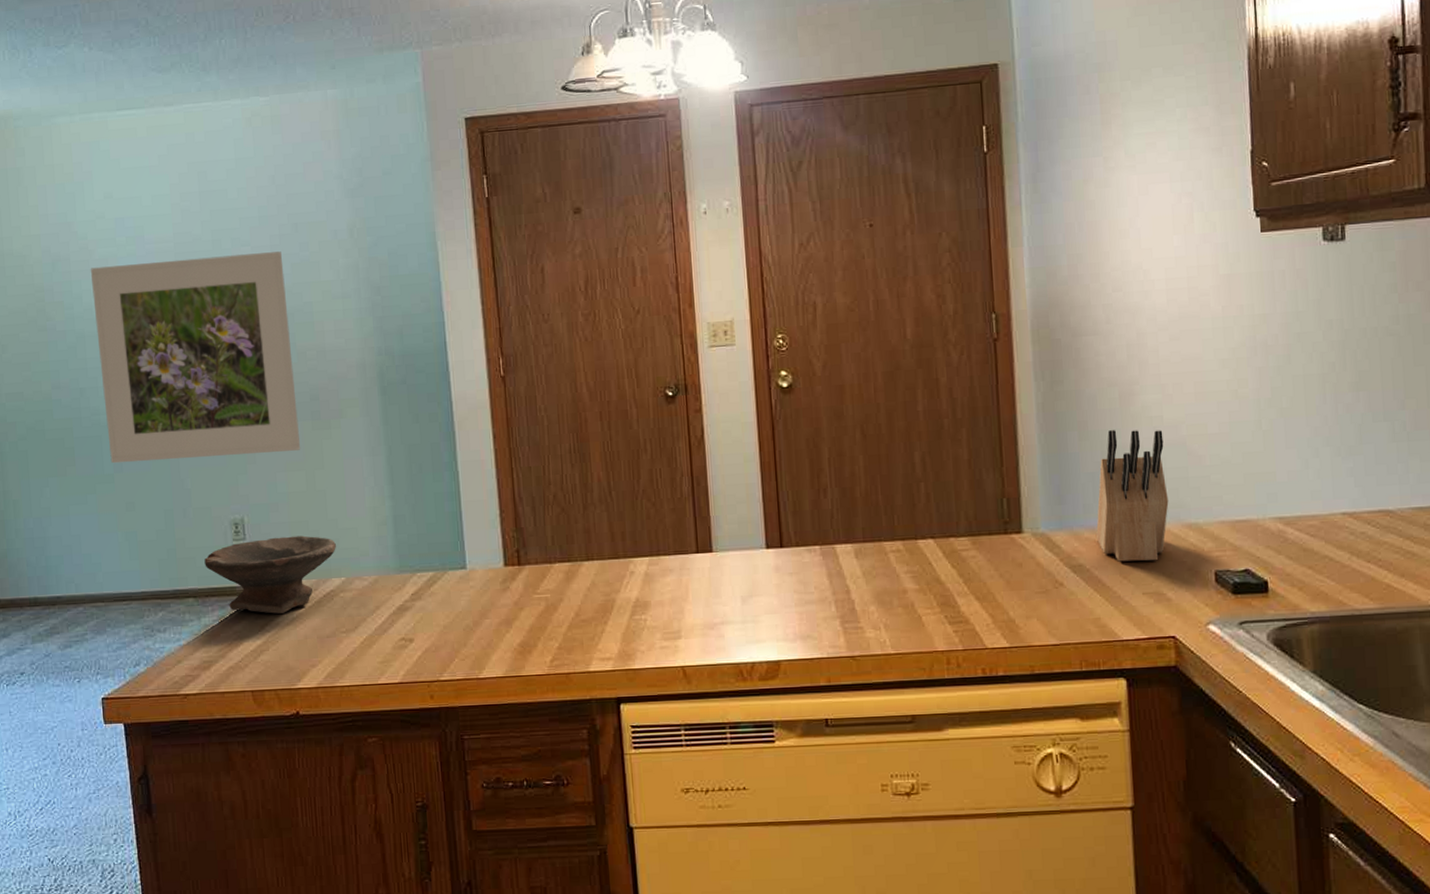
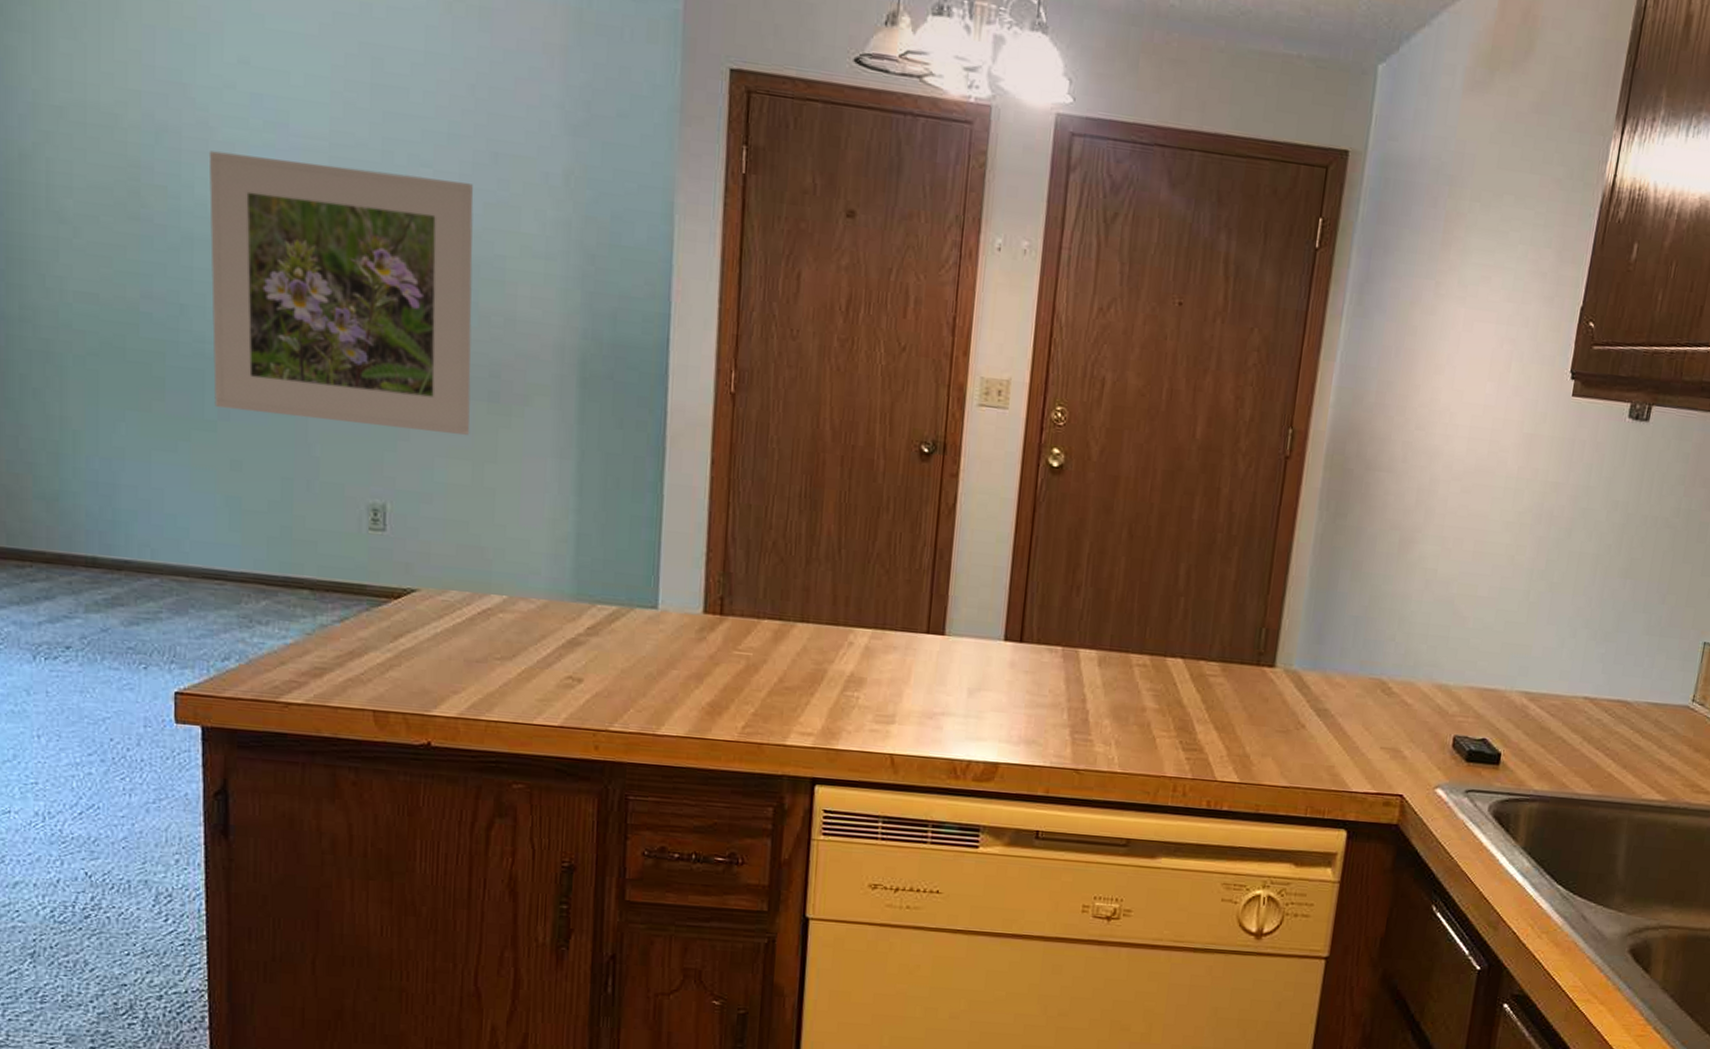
bowl: present [204,535,336,614] -> none [328,533,501,626]
knife block: present [1096,430,1169,562] -> none [1347,575,1434,717]

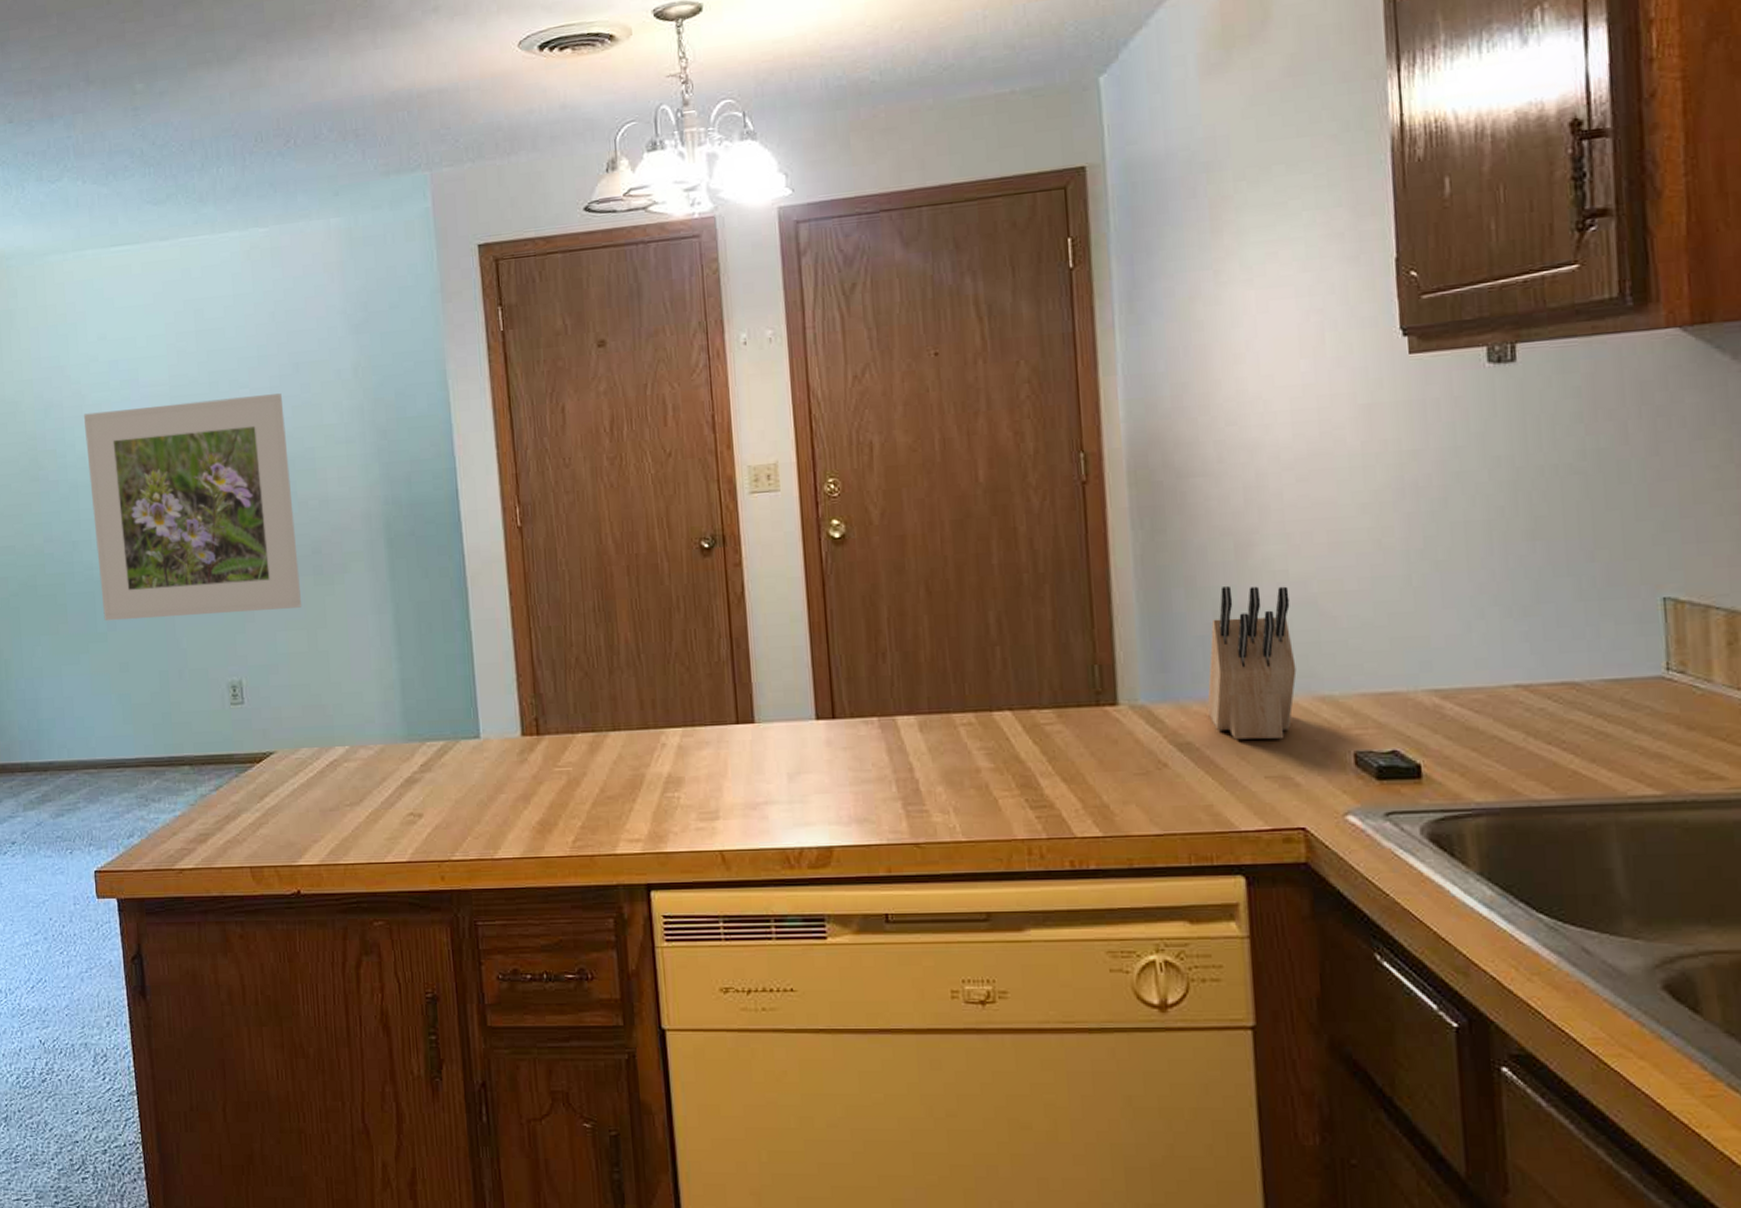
knife block: none [1347,575,1434,717] -> present [1207,586,1297,740]

